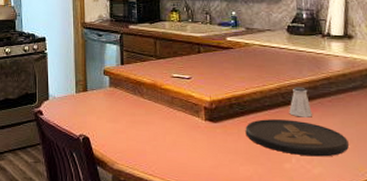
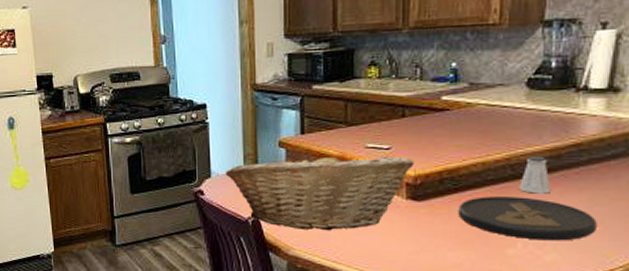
fruit basket: none [60,79,210,148] -> present [225,151,414,231]

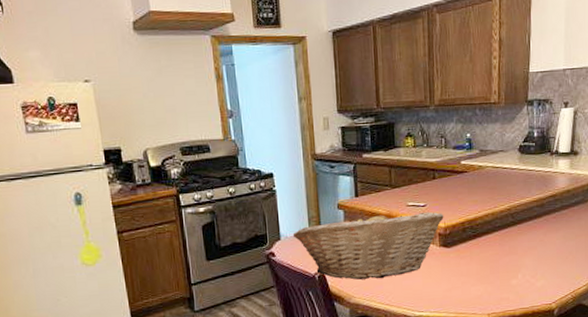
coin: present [458,196,597,241] -> none [477,238,568,272]
saltshaker: present [519,156,551,194] -> none [517,206,538,235]

